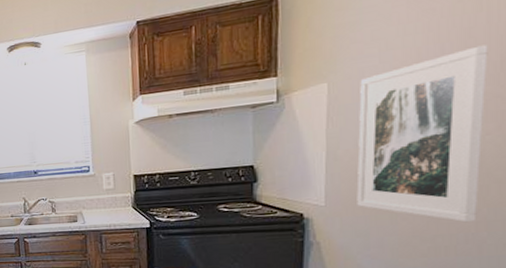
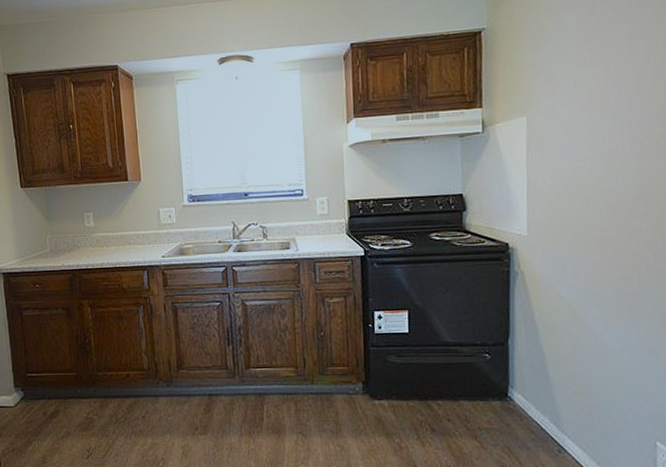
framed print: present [356,45,488,223] -> none [554,91,657,254]

